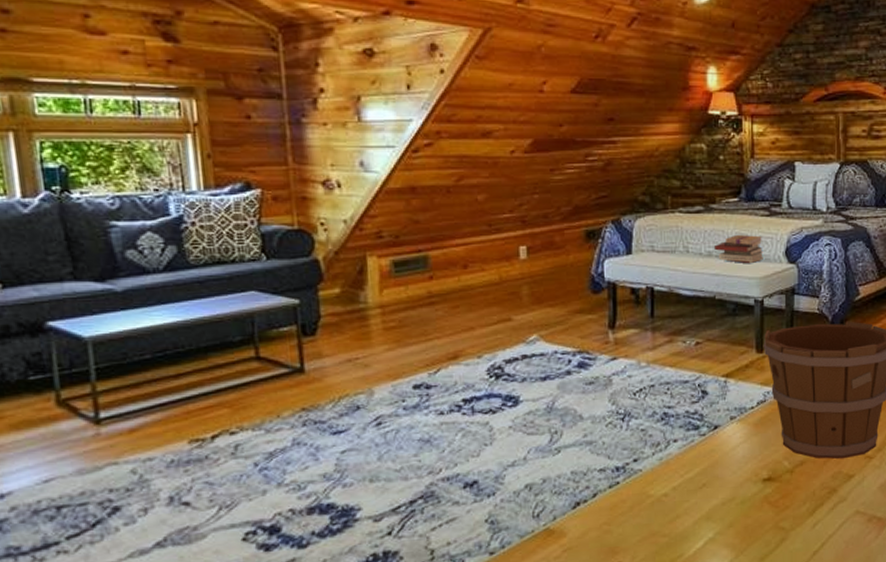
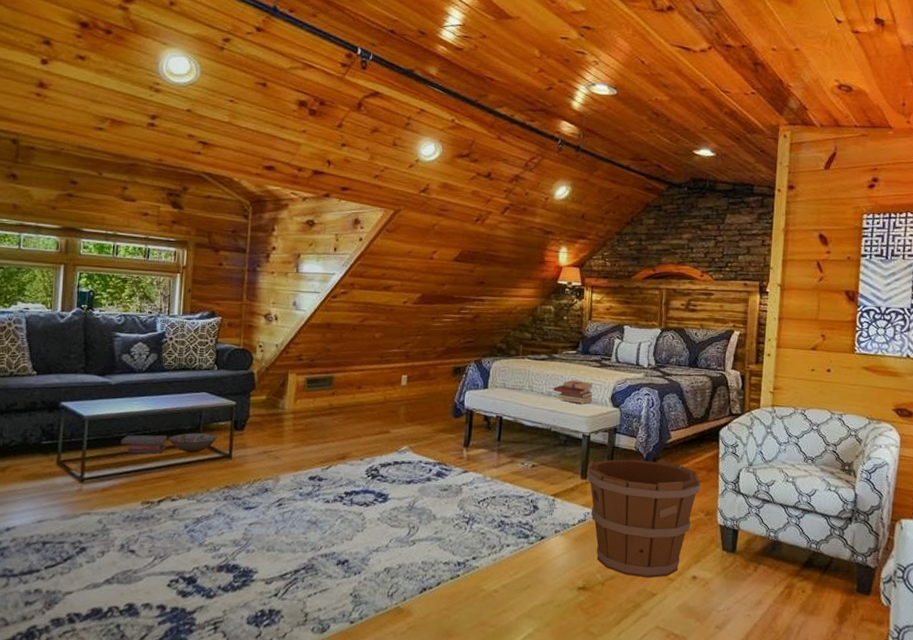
books: none [144,353,211,380] -> present [121,435,168,454]
decorative bowl: none [212,343,281,372] -> present [169,432,218,453]

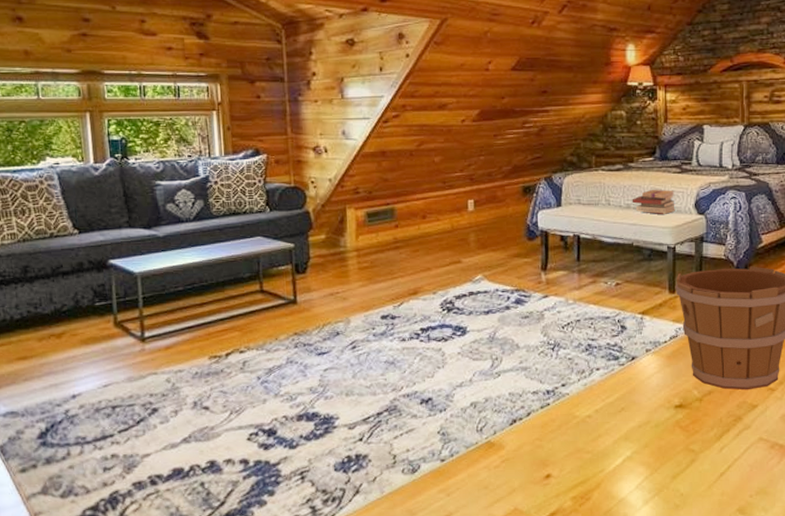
books: present [121,435,168,454] -> none [178,286,227,307]
decorative bowl: present [169,432,218,453] -> none [228,279,280,302]

